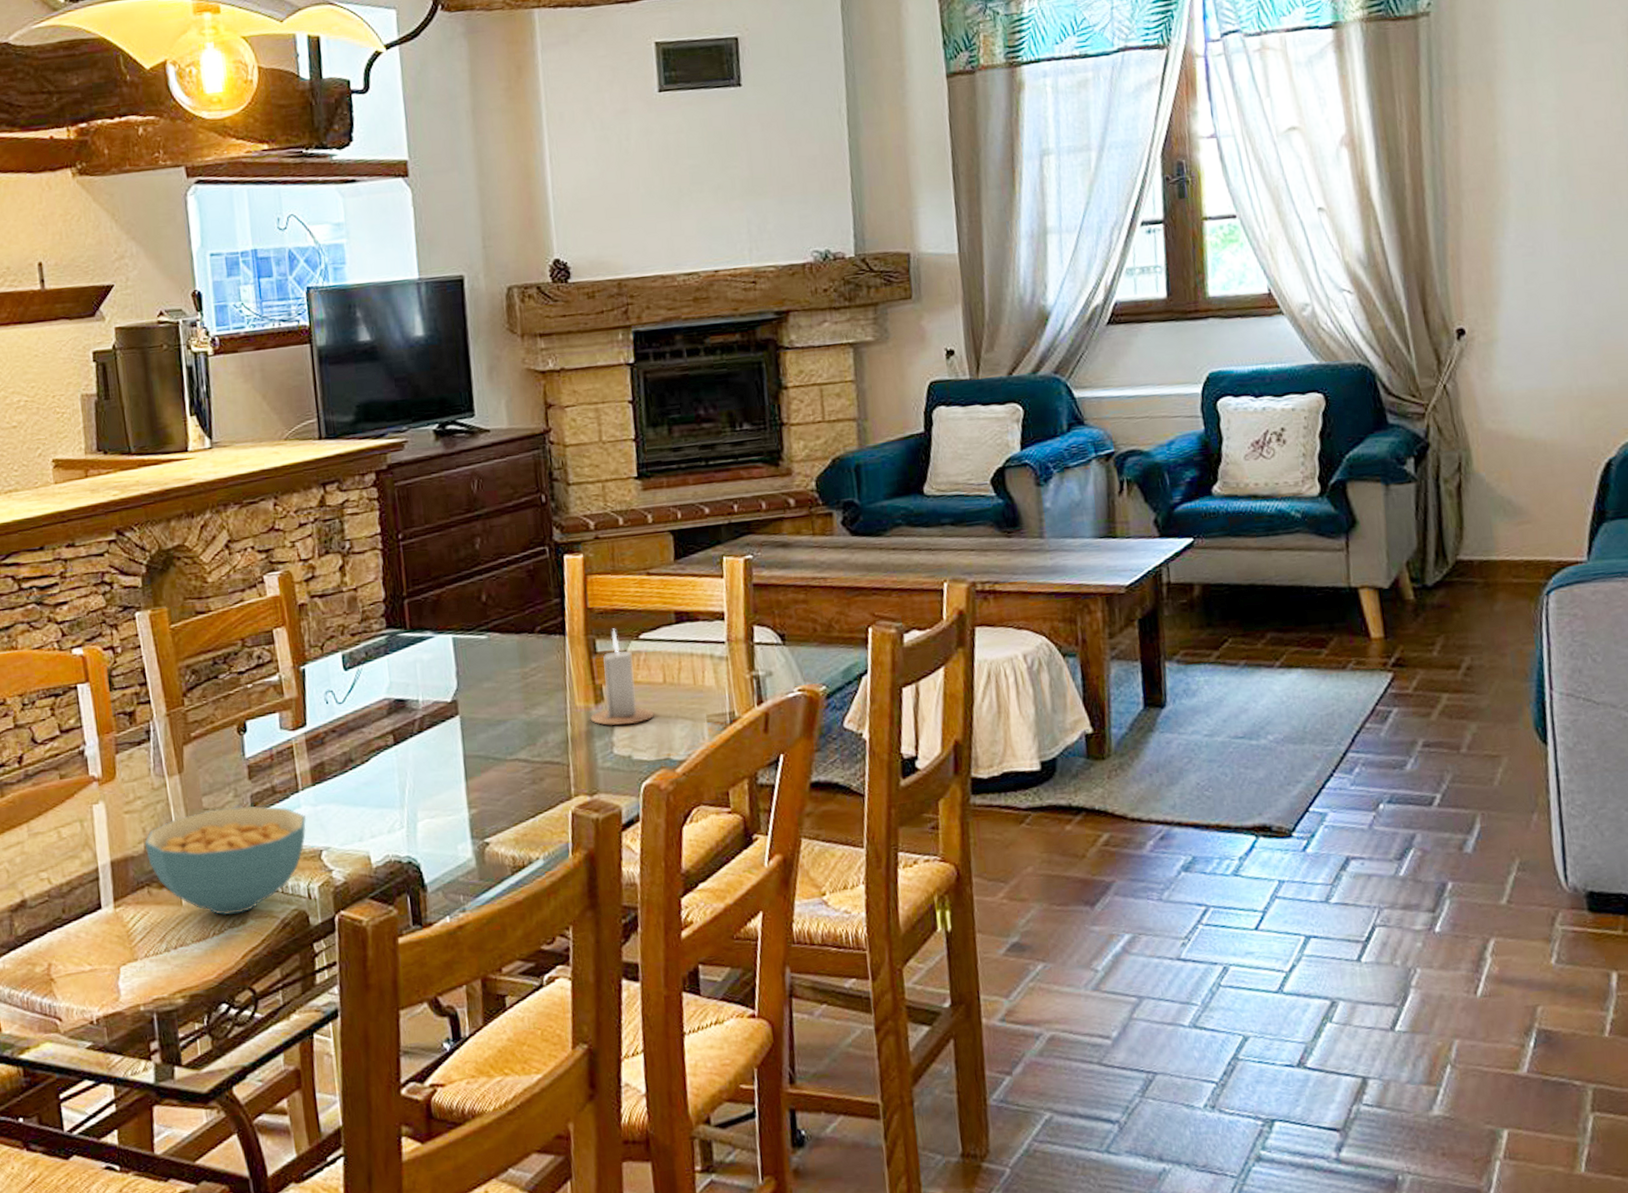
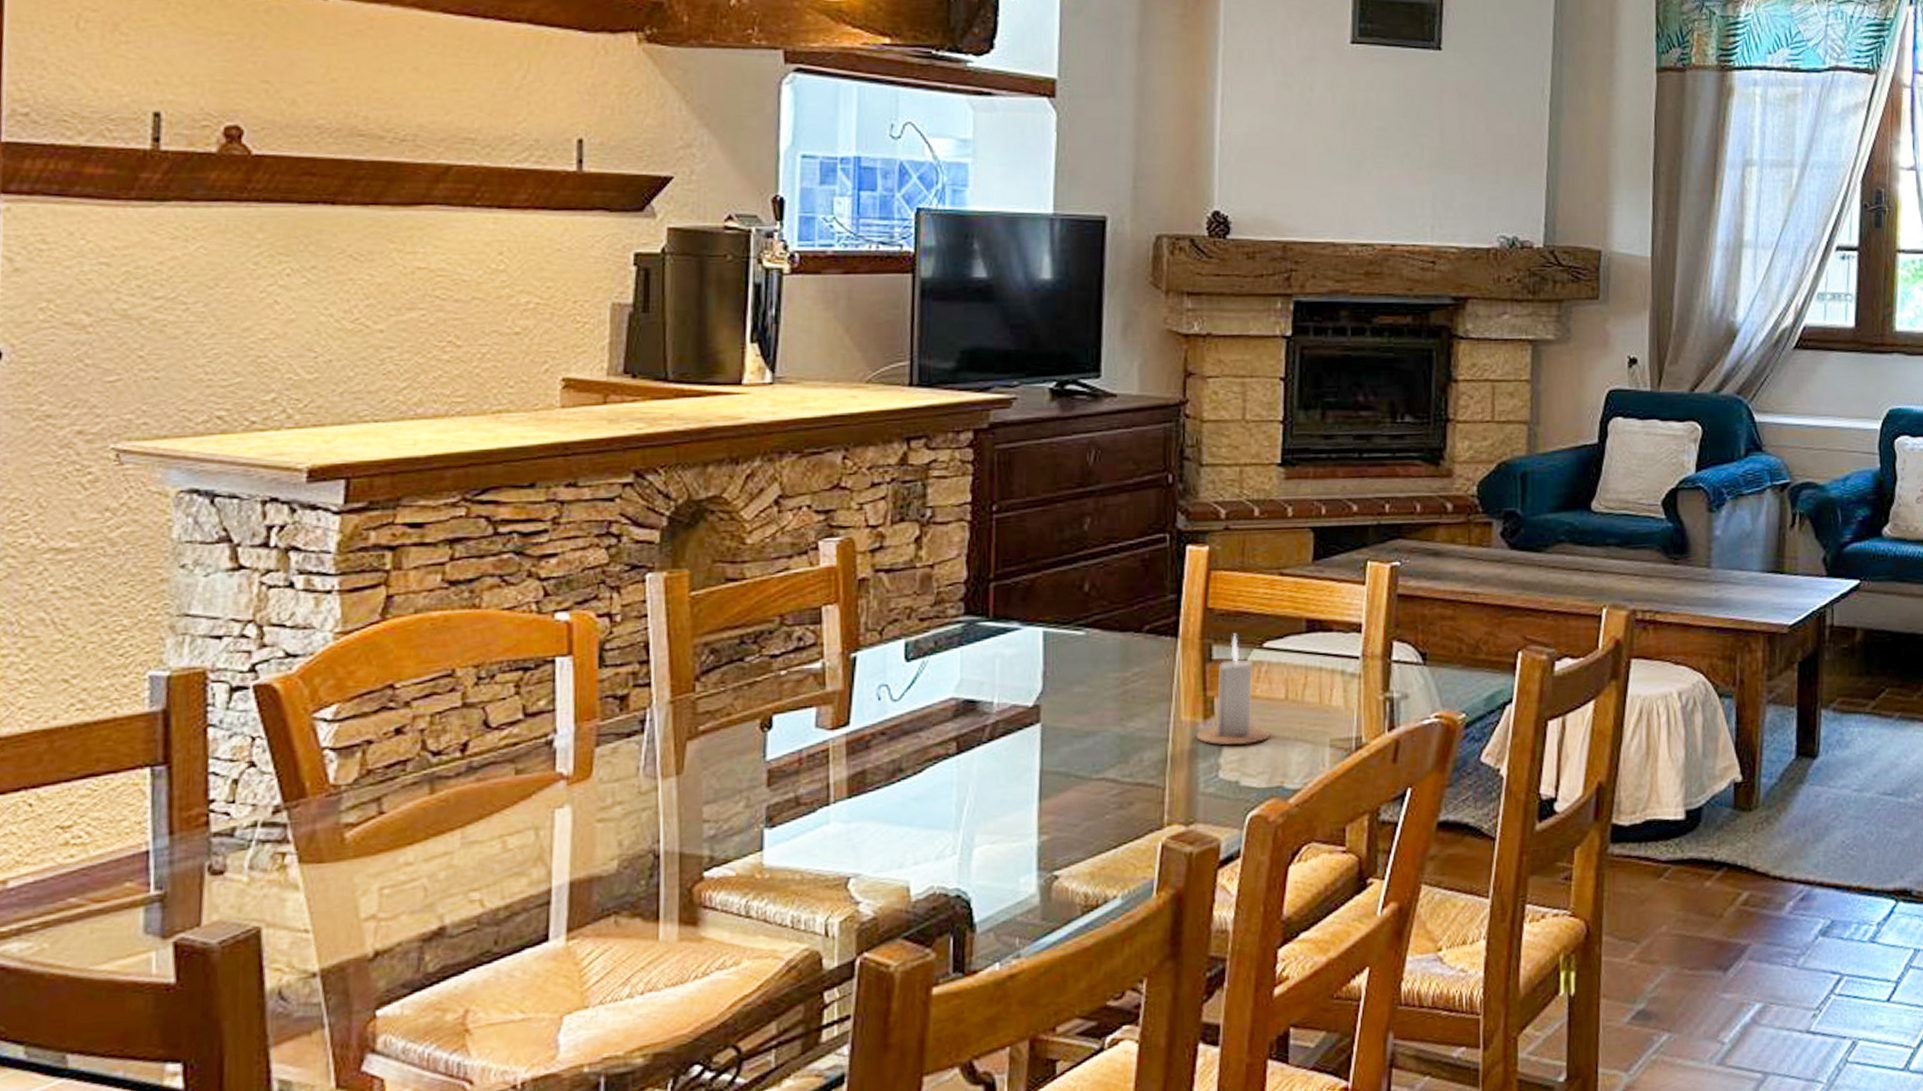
cereal bowl: present [144,806,307,916] -> none [618,819,835,954]

